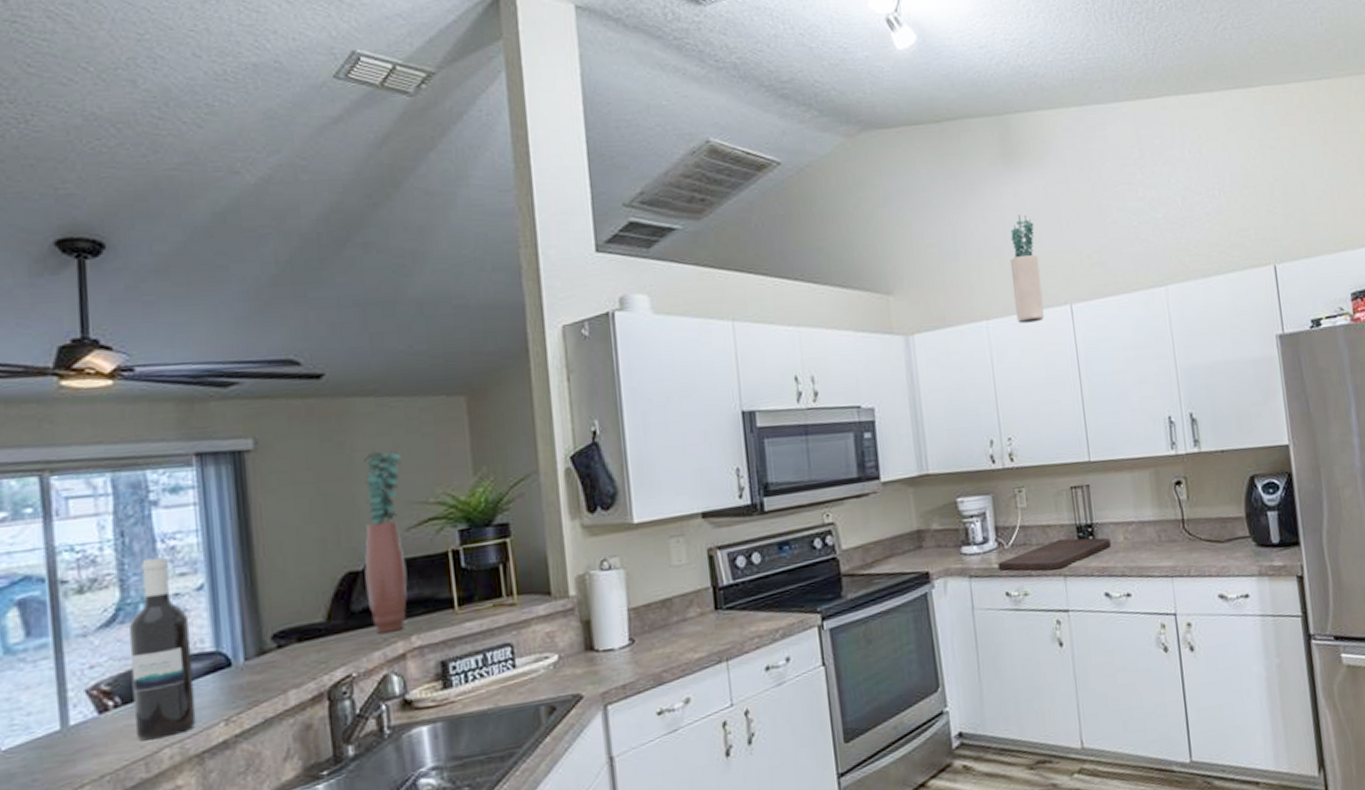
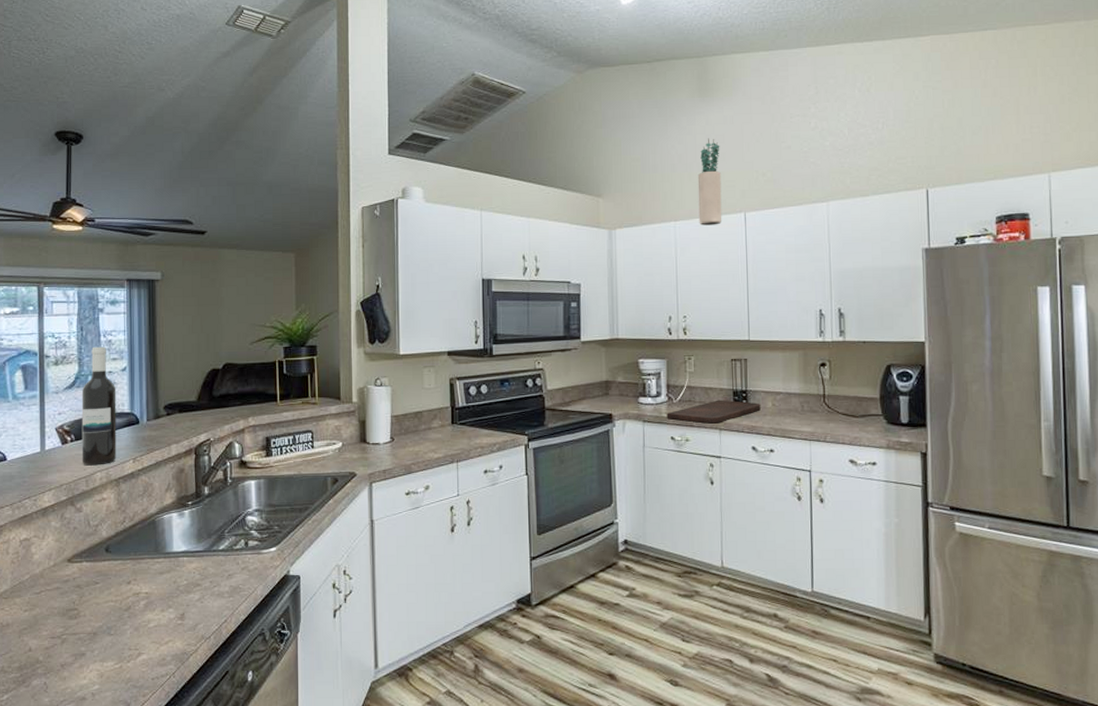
vase: present [363,444,408,635] -> none [223,282,251,414]

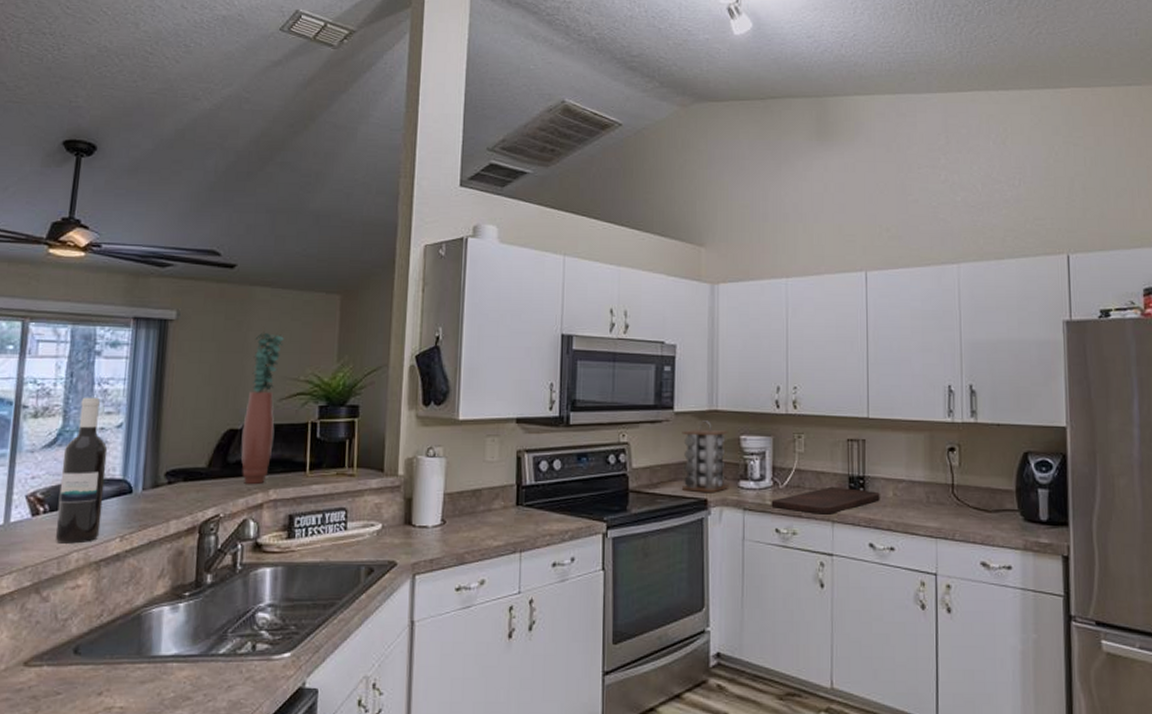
vase: none [223,282,251,414] -> present [241,326,284,485]
spice rack: none [588,348,629,409] -> present [682,420,728,493]
vase: present [697,138,722,226] -> none [813,186,840,284]

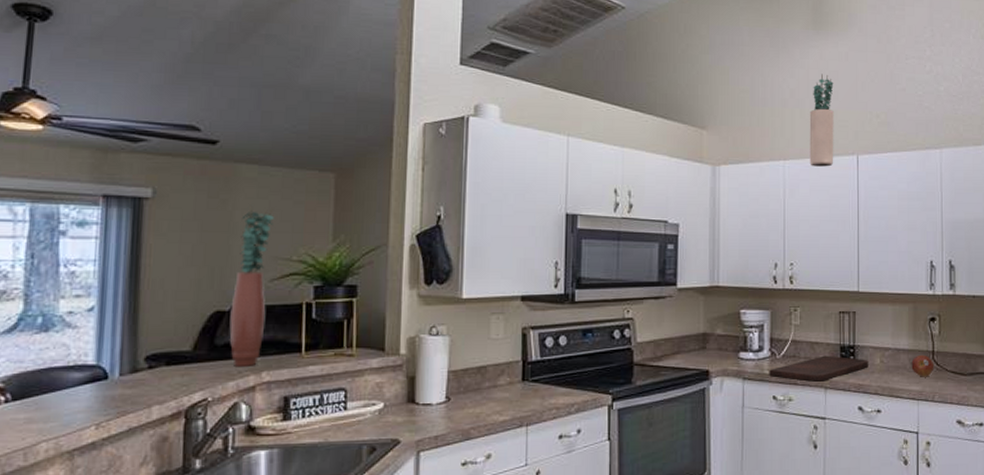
wine bottle: present [55,397,108,544] -> none [19,279,78,434]
spice rack: present [682,420,728,493] -> none [684,296,729,365]
vase: none [813,186,840,284] -> present [809,74,834,167]
fruit: none [928,488,954,513] -> present [911,354,934,377]

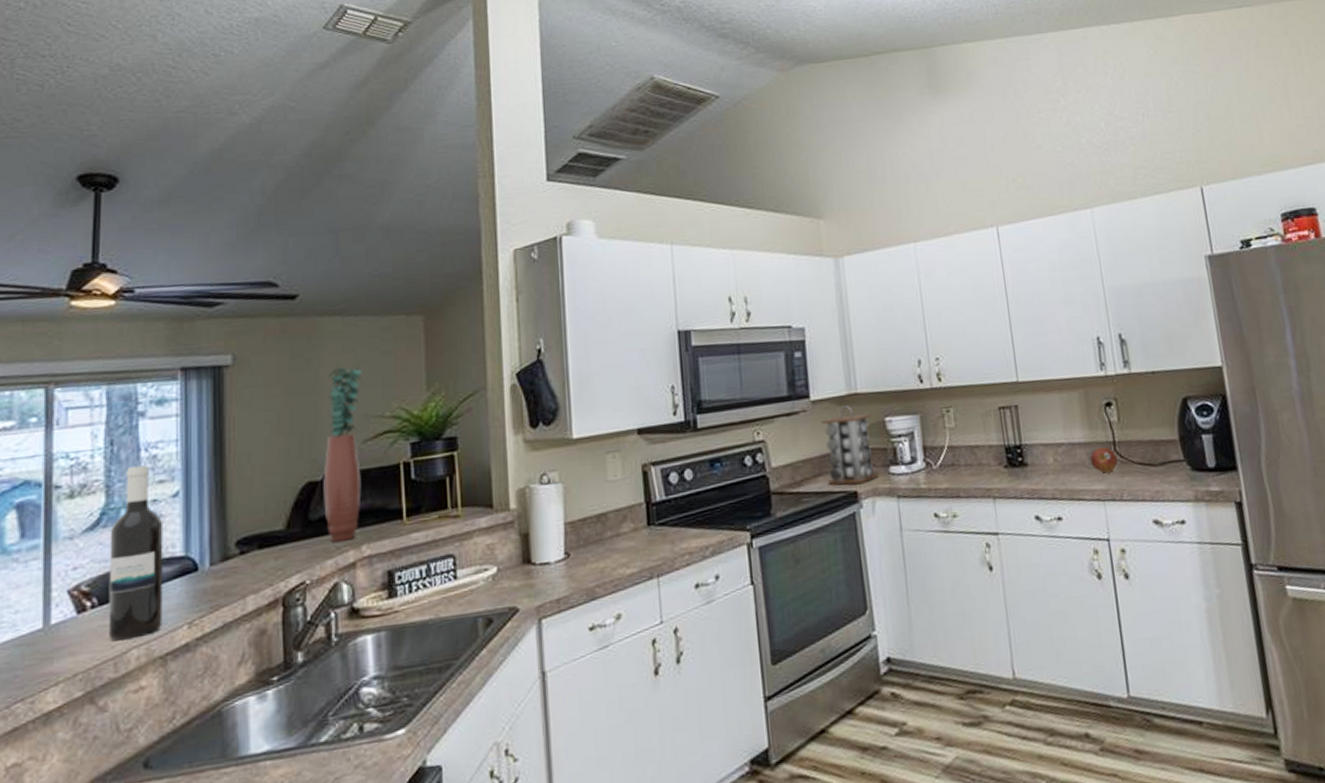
wine bottle: none [19,279,78,434] -> present [108,465,164,642]
spice rack: none [684,296,729,365] -> present [821,406,878,486]
cutting board: present [769,355,868,382] -> none [926,459,1041,492]
vase: present [809,74,834,167] -> none [936,141,971,246]

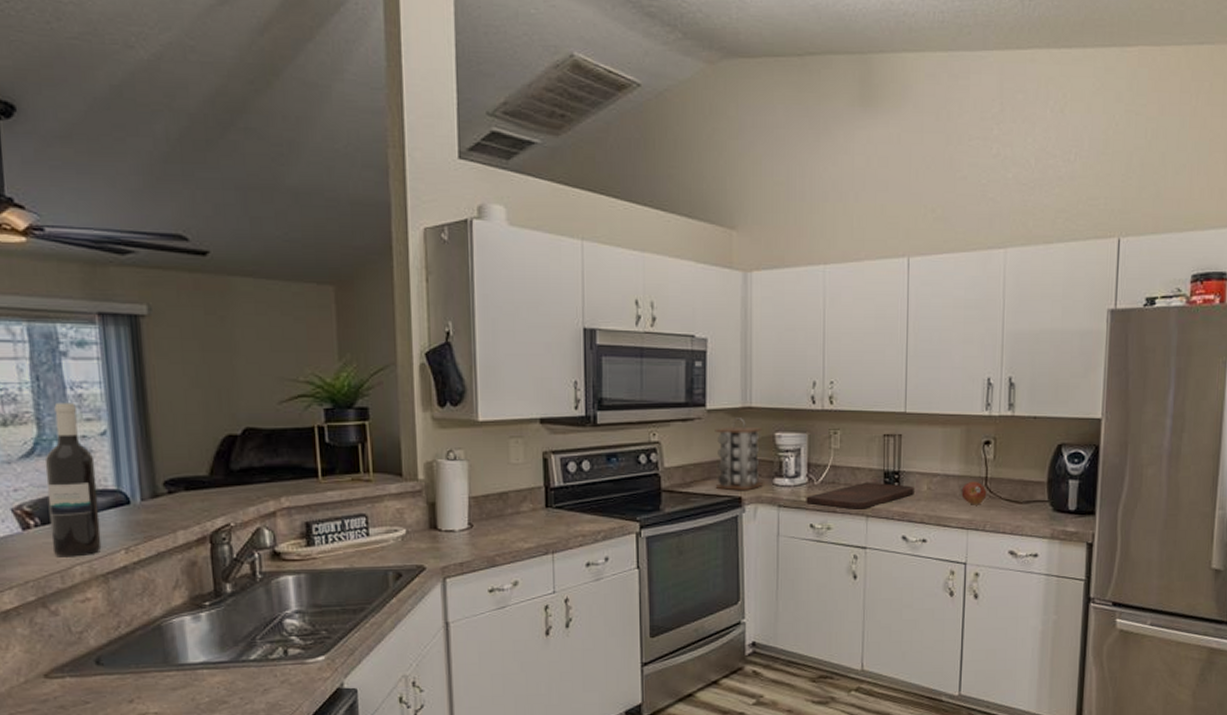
vase: present [323,361,362,544] -> none [242,322,279,493]
cutting board: none [926,459,1041,492] -> present [806,482,914,509]

